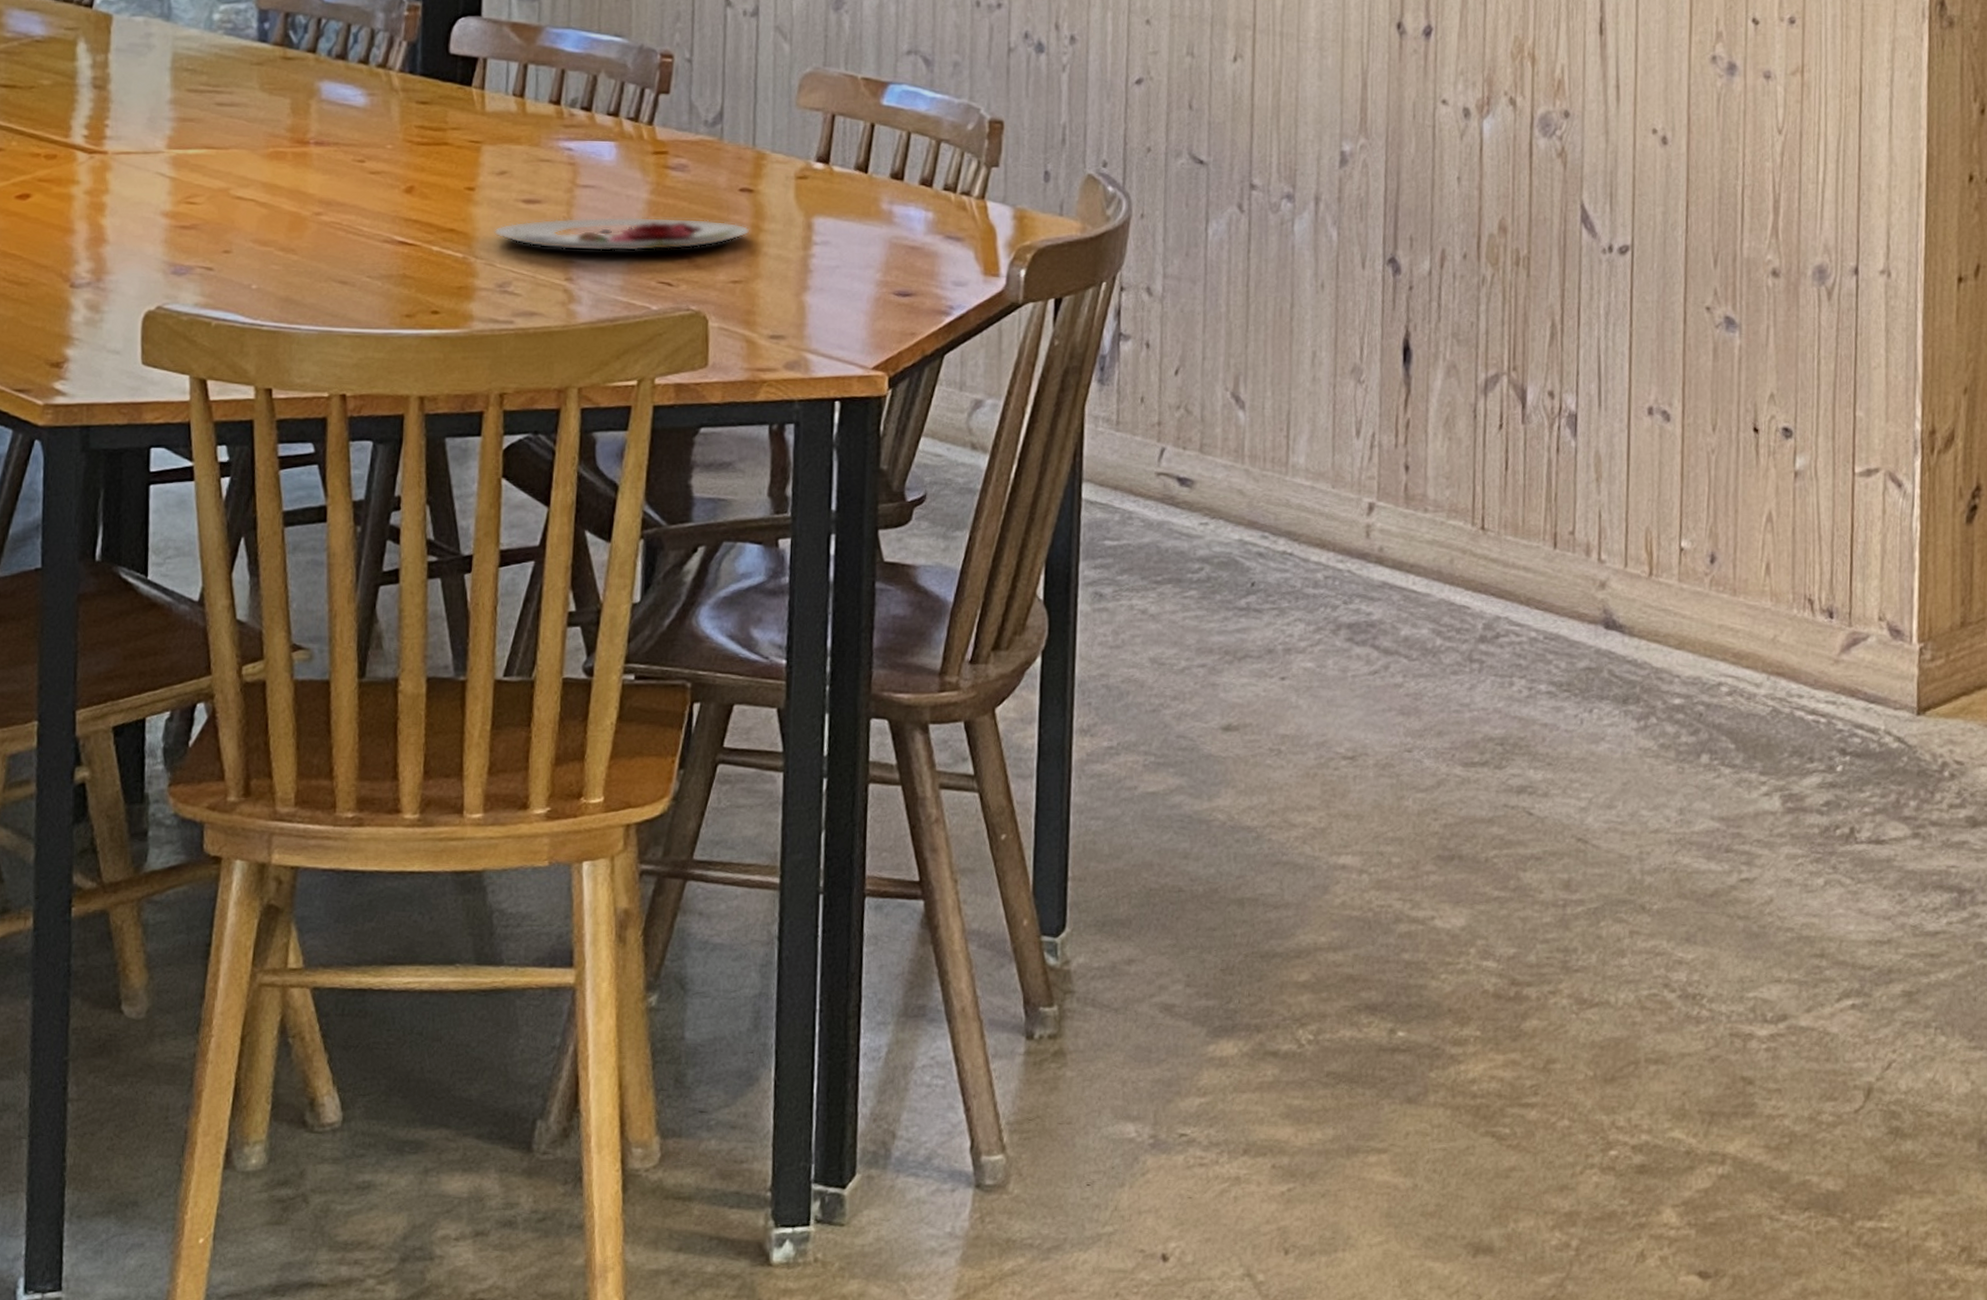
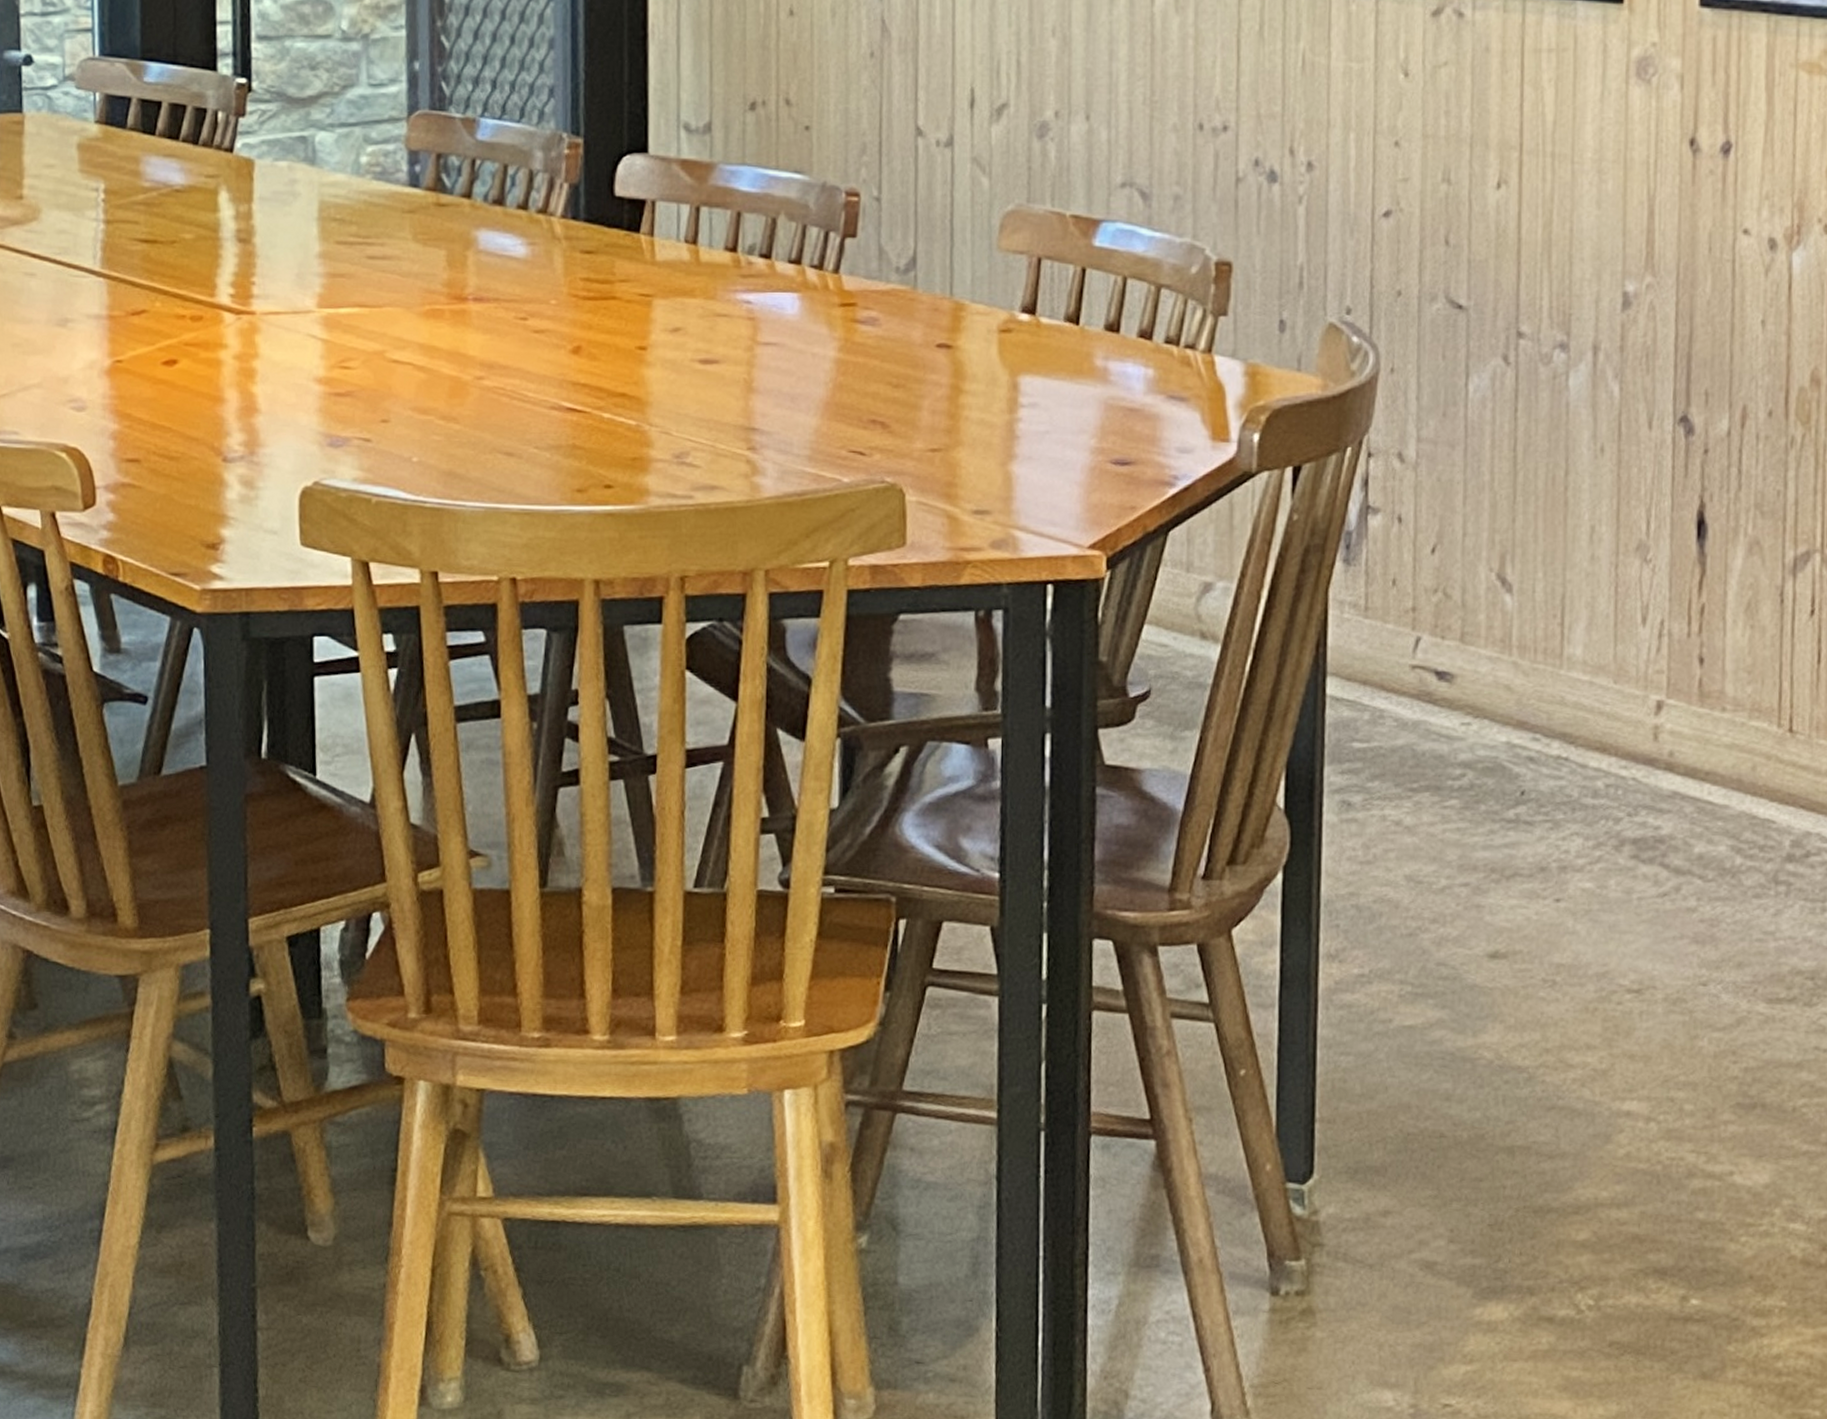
plate: present [494,216,750,252] -> none [669,377,949,417]

